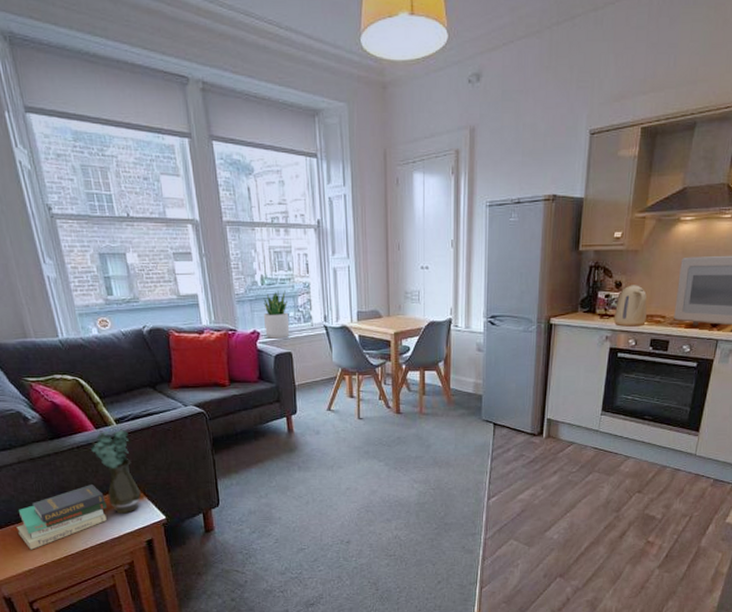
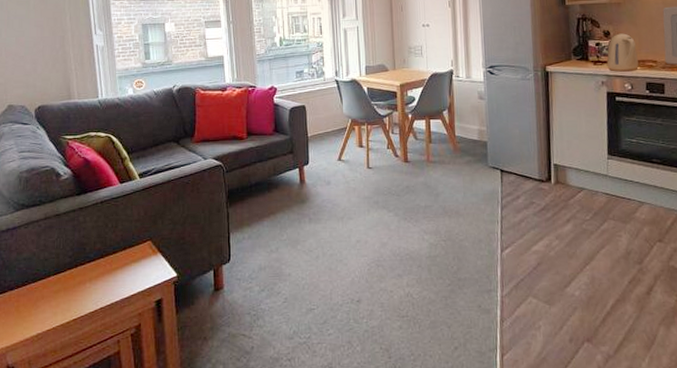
books: present [16,485,107,550] -> none [32,240,121,312]
vase: present [91,428,141,514] -> none [114,182,155,271]
planter: present [263,289,290,339] -> none [280,49,304,94]

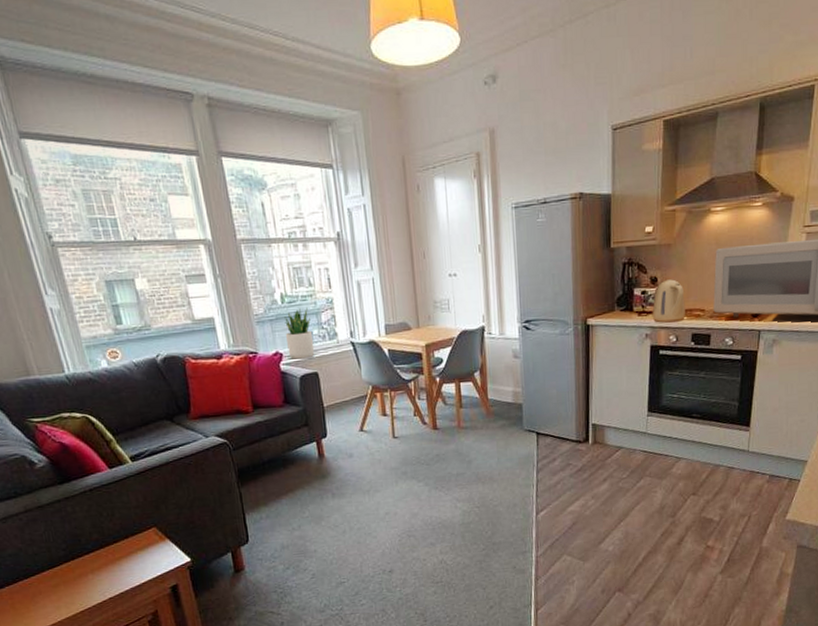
planter: none [280,49,304,94] -> present [284,307,315,360]

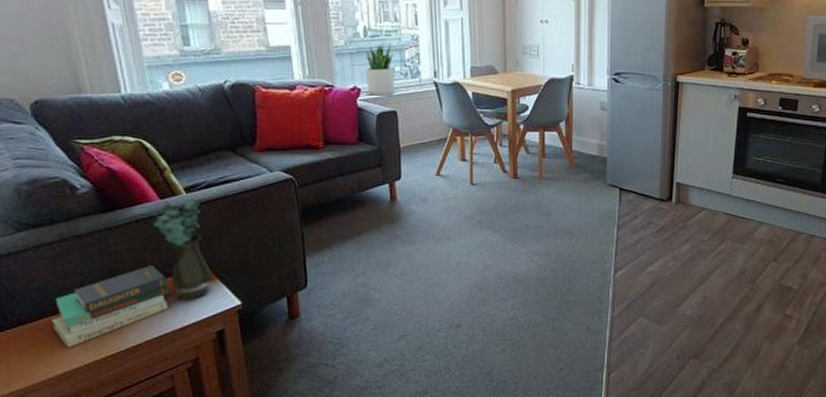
books: none [25,530,126,607] -> present [51,265,169,348]
vase: none [105,465,163,560] -> present [153,197,212,300]
kettle: present [652,279,685,324] -> none [741,42,775,87]

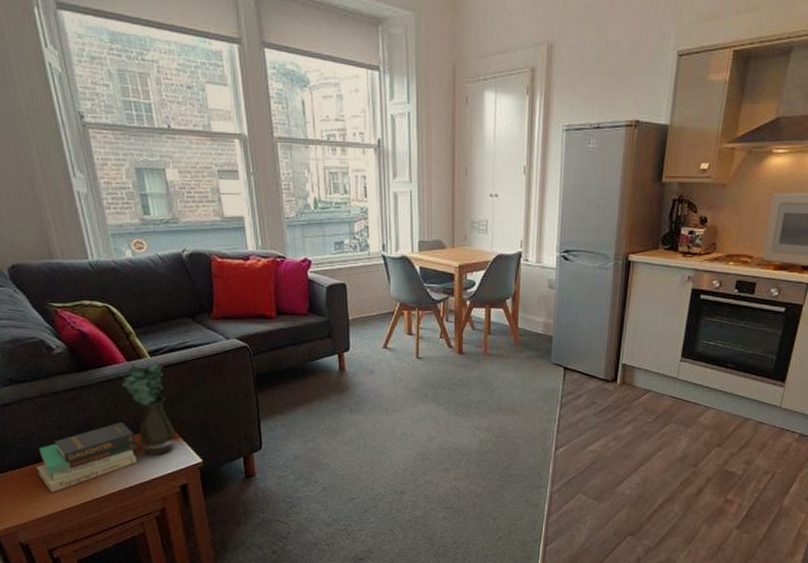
planter: present [365,42,395,96] -> none [315,214,344,268]

